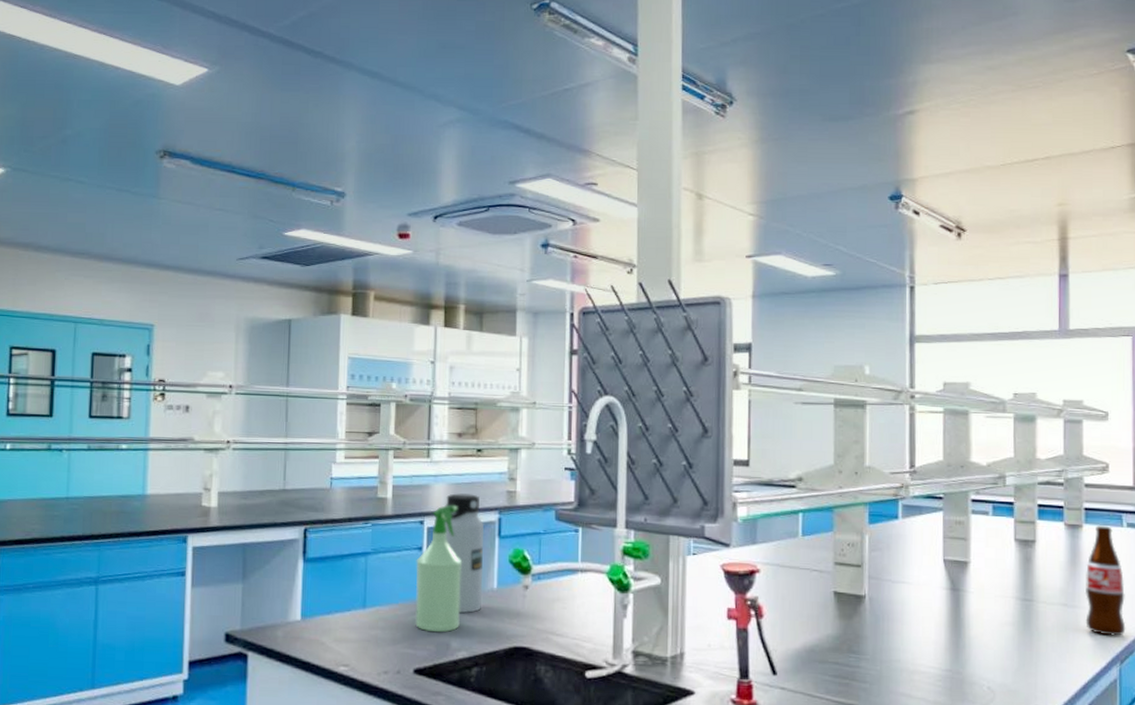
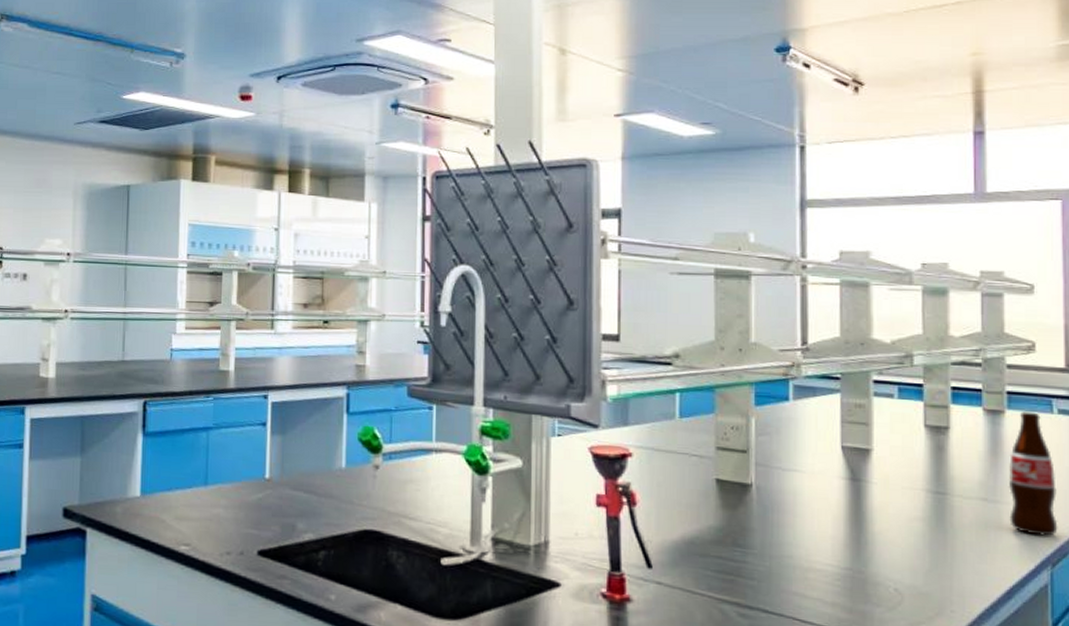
spray bottle: present [415,505,462,633] -> none [259,379,308,513]
water bottle: present [445,493,485,614] -> none [290,367,332,494]

